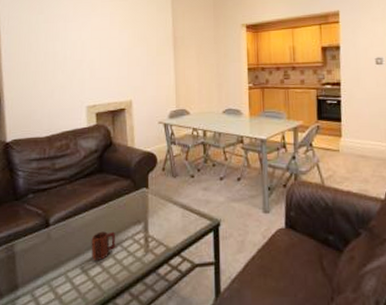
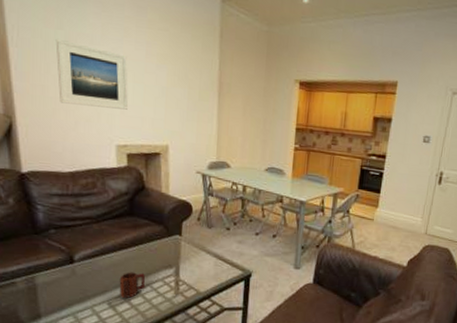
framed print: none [37,22,96,75] -> present [55,38,128,110]

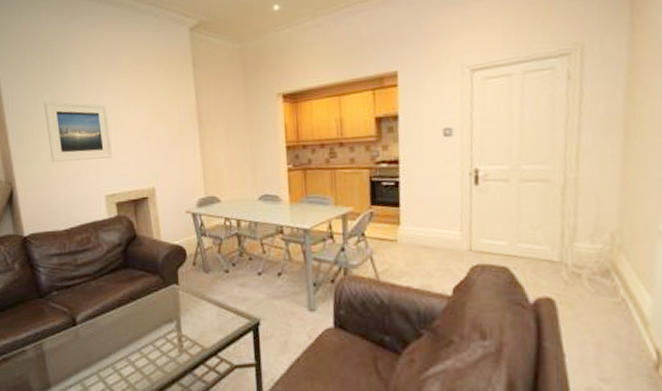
mug: present [119,272,146,298] -> none [121,330,148,360]

